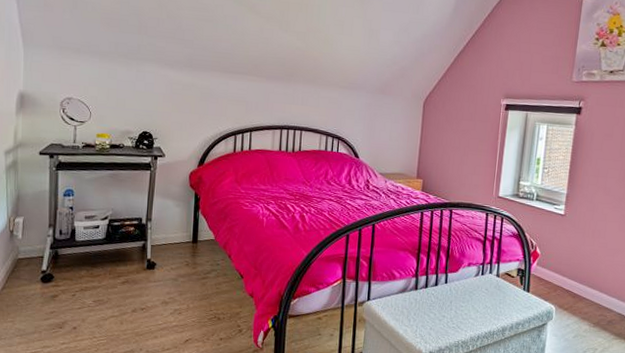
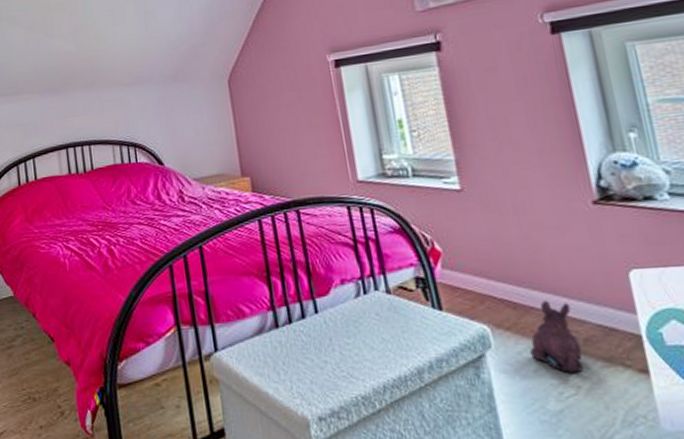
plush toy: none [574,295,607,340] -> present [530,301,585,373]

